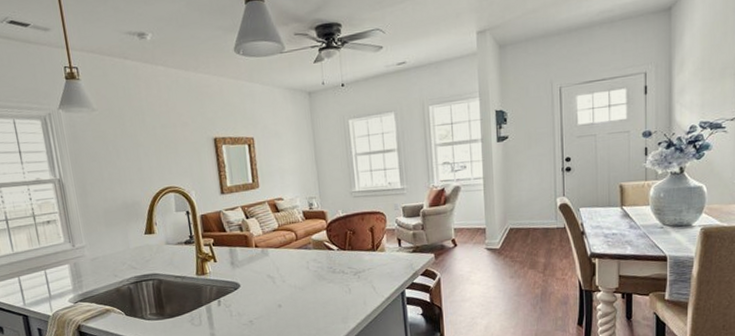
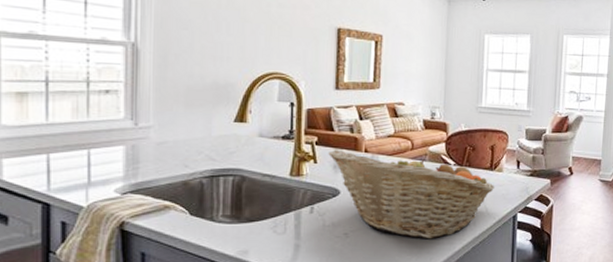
fruit basket: none [224,241,379,321] -> present [328,150,494,239]

